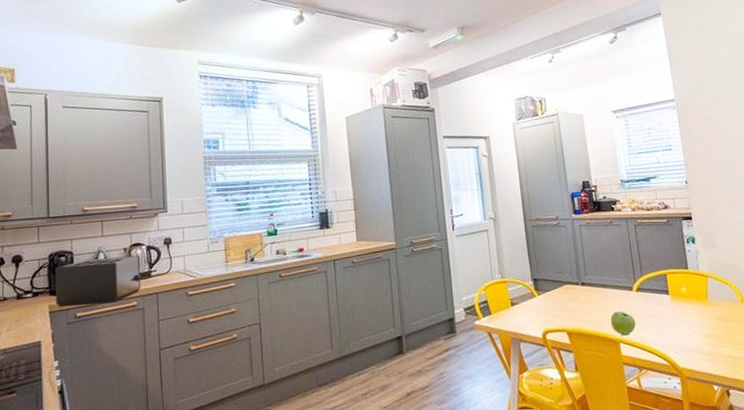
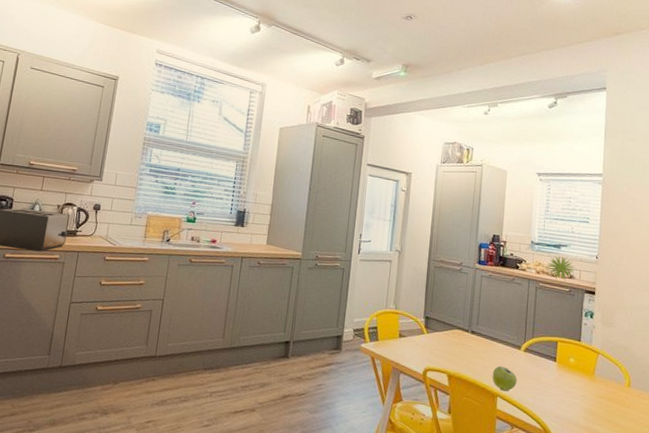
plant: none [640,188,669,213] -> present [546,255,575,281]

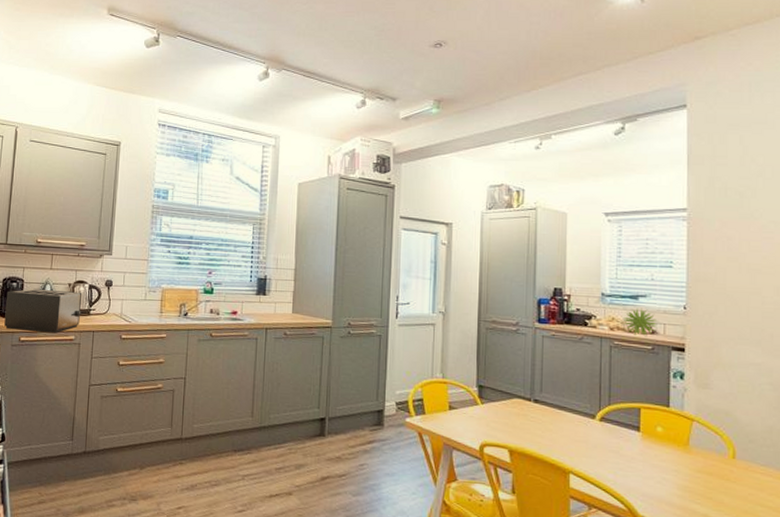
fruit: present [492,366,517,391] -> none [562,438,593,466]

